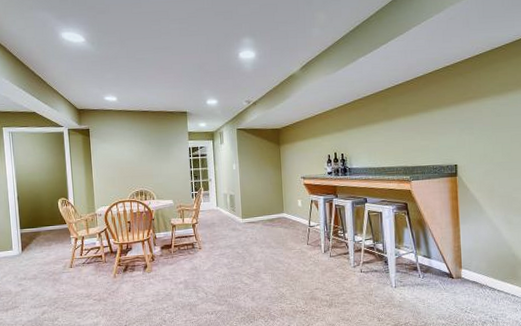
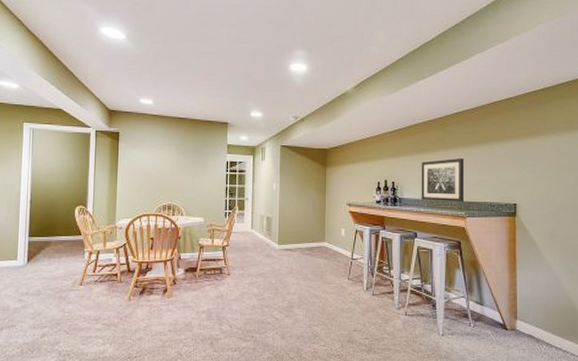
wall art: none [367,126,409,169] -> present [421,157,465,203]

